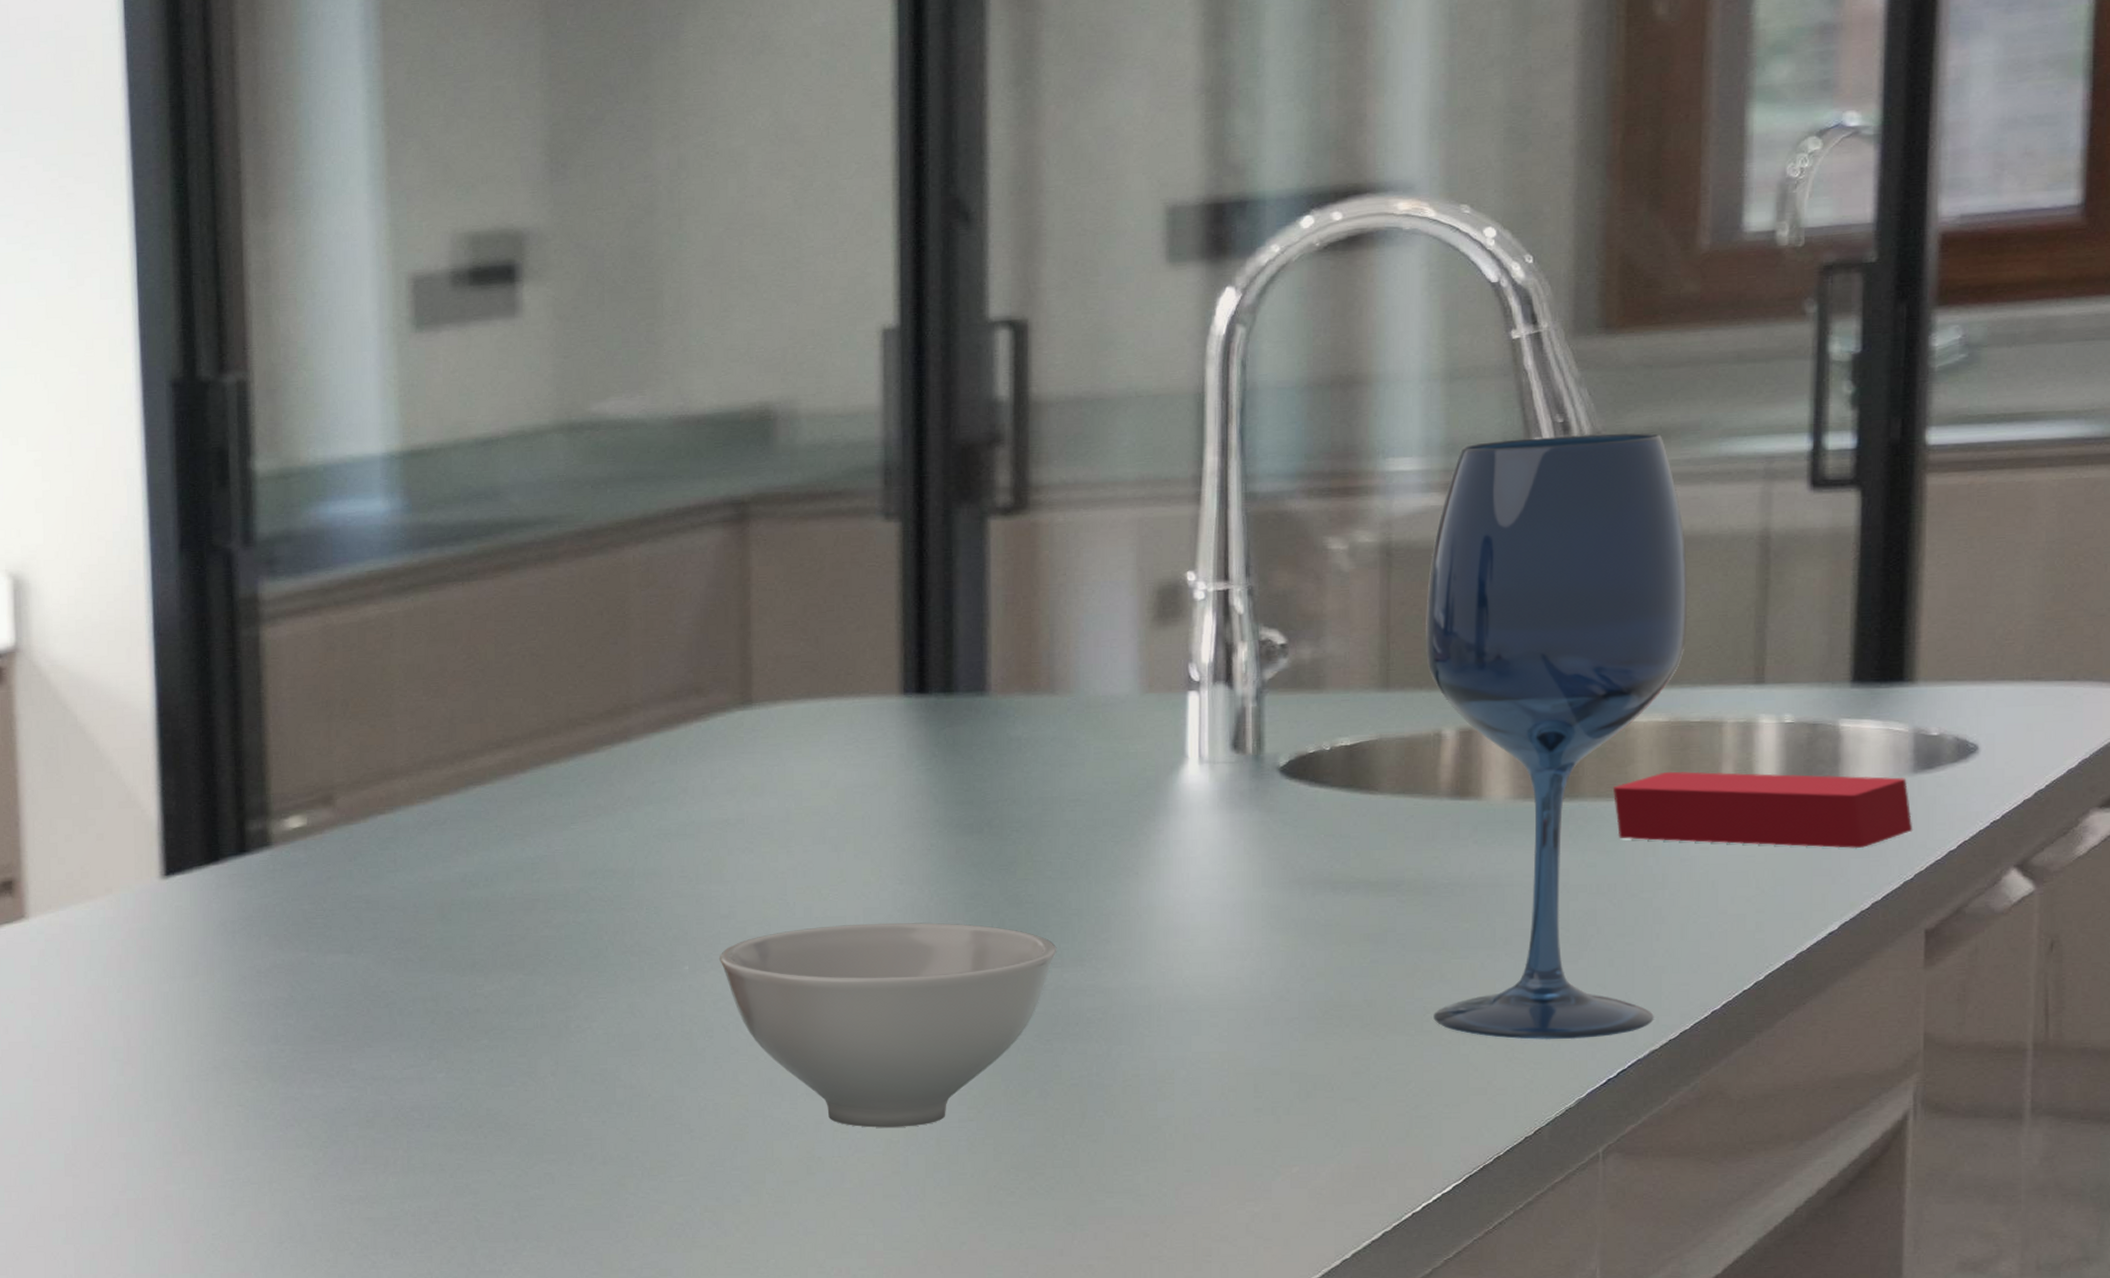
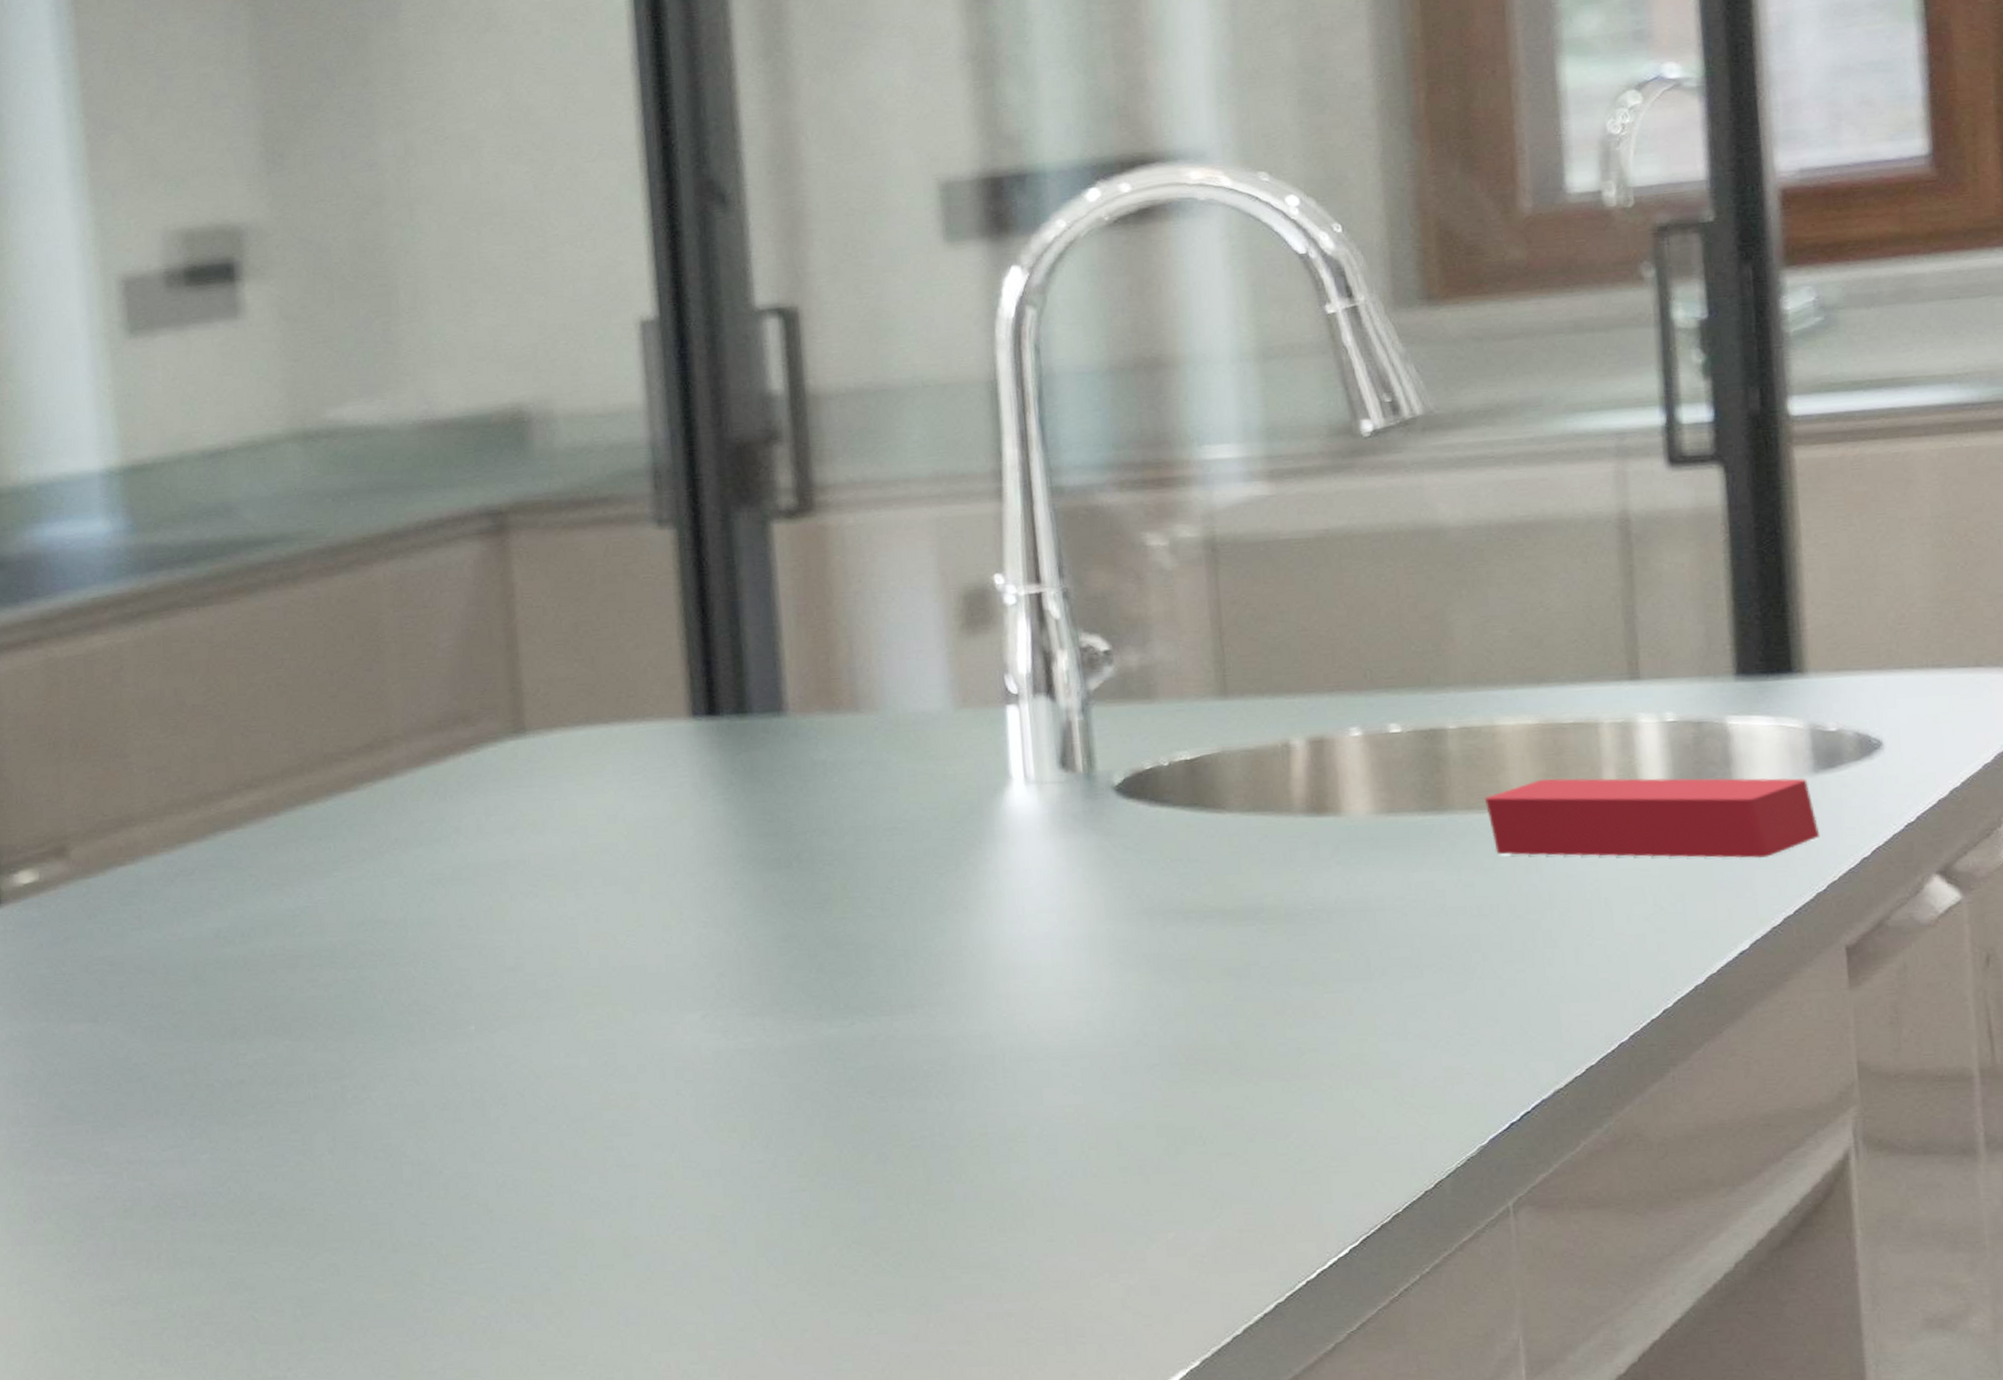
bowl: present [720,922,1057,1128] -> none [508,969,885,1202]
wineglass: present [1425,433,1688,1040] -> none [1260,411,1556,1081]

